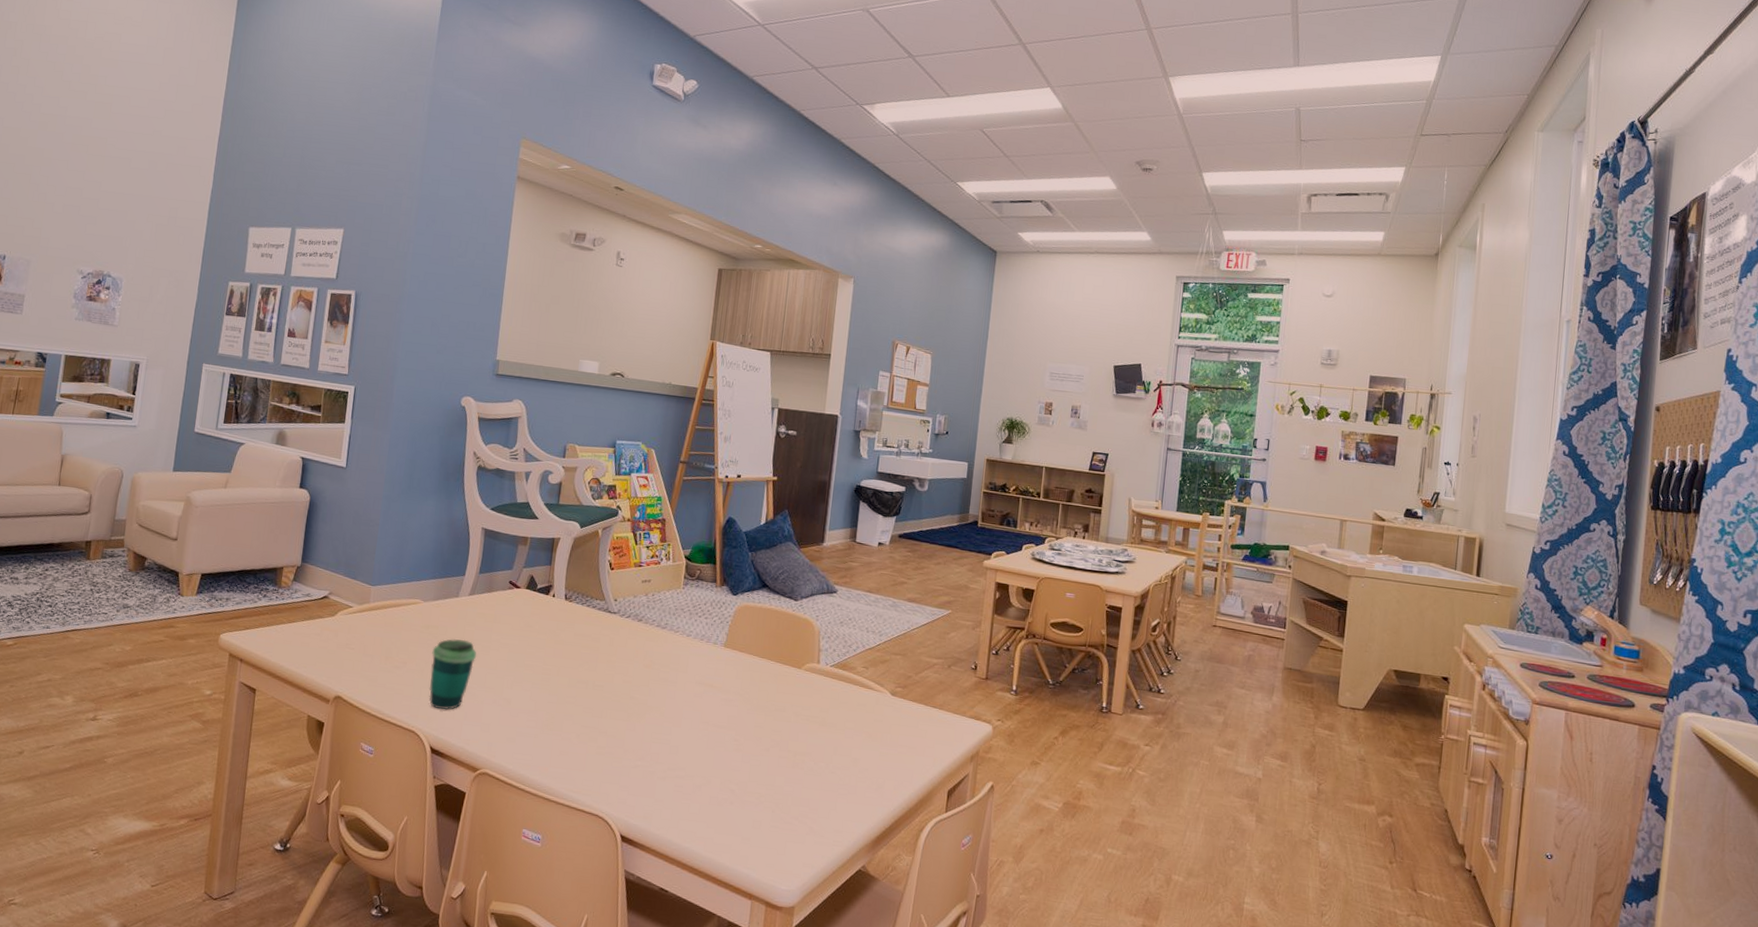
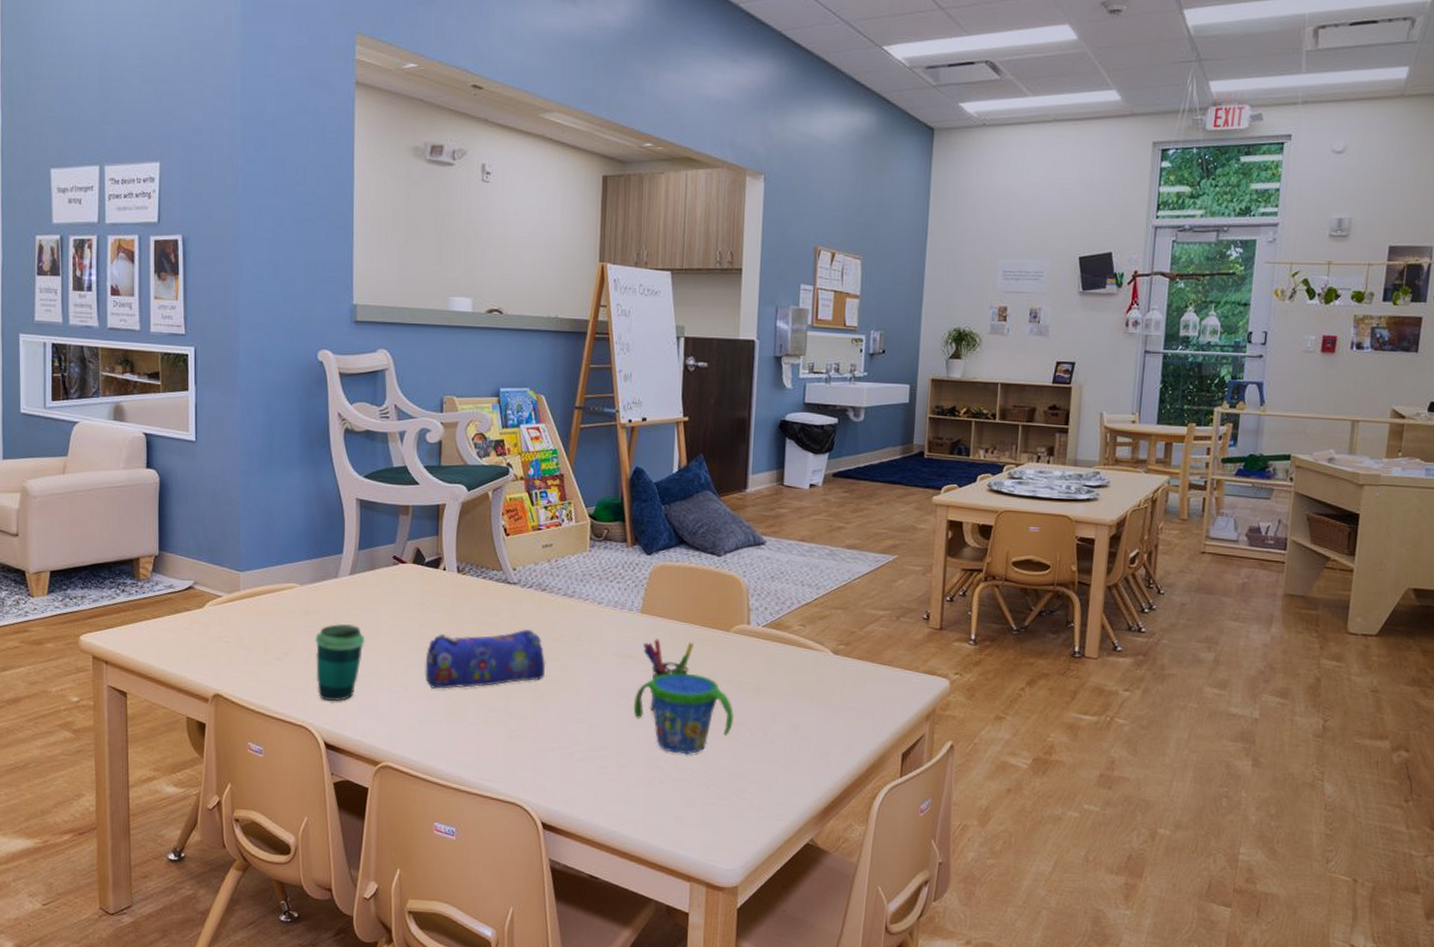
pencil case: none [527,653,637,705] -> present [425,630,546,689]
snack cup: none [711,703,801,780] -> present [633,672,735,755]
pen holder: none [723,671,769,737] -> present [642,639,694,711]

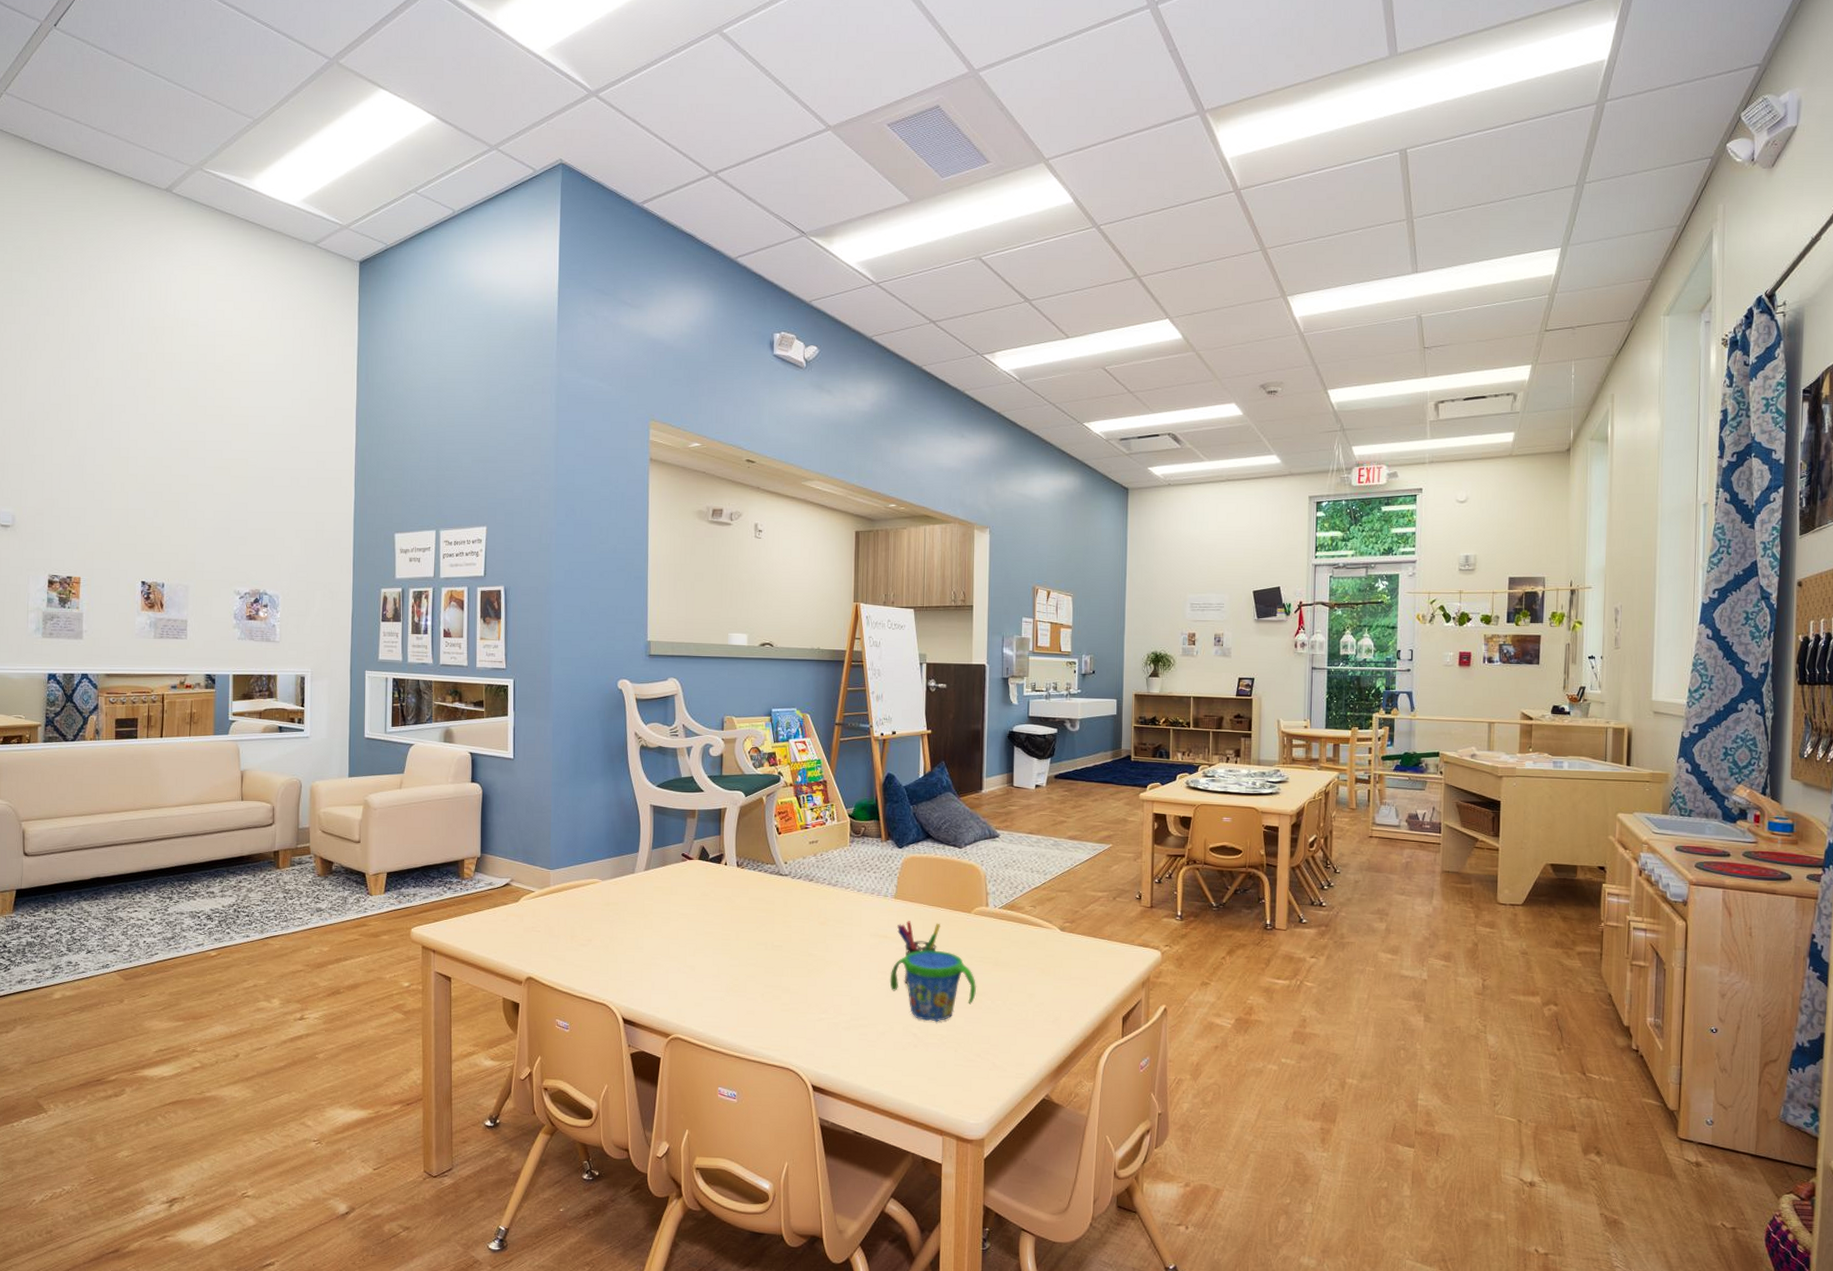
cup: present [315,623,365,702] -> none [615,913,658,982]
pencil case: present [425,630,546,689] -> none [709,915,814,969]

